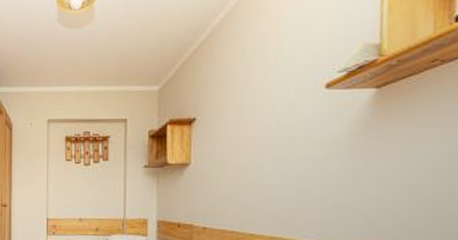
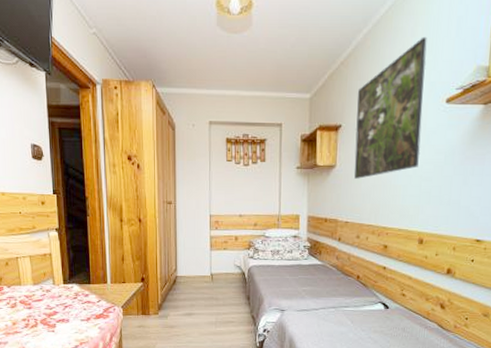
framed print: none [212,15,298,178] -> present [354,36,427,179]

